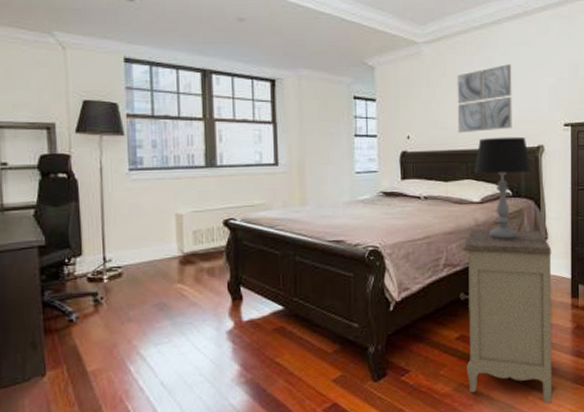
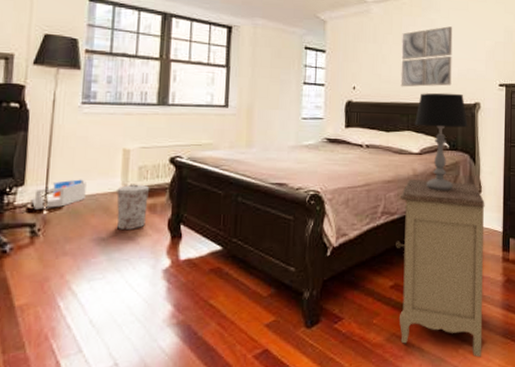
storage bin: none [90,246,143,279] -> present [31,179,86,210]
trash can: none [174,248,207,294] -> present [116,184,150,229]

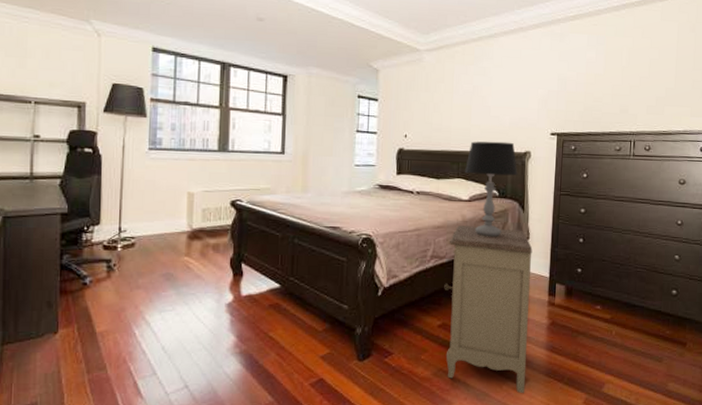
storage bin: present [31,179,86,210] -> none [106,219,155,247]
trash can: present [116,184,150,229] -> none [183,225,213,267]
wall art: present [400,26,453,87] -> none [451,75,505,136]

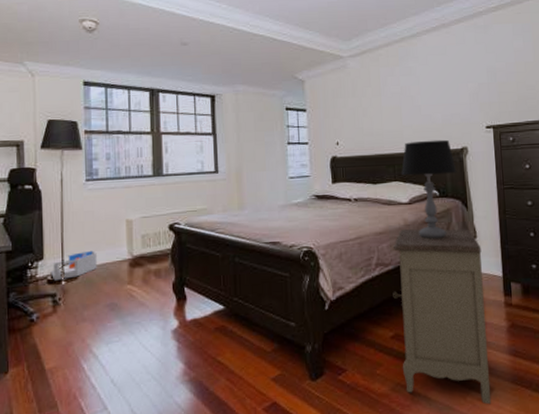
storage bin: none [106,219,155,247] -> present [50,250,97,281]

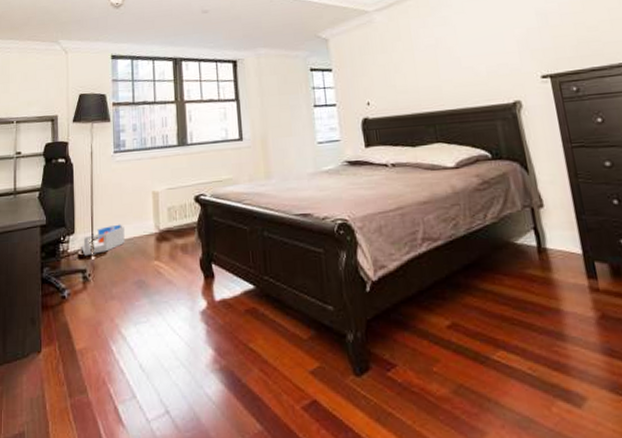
nightstand: present [393,229,492,405] -> none [441,196,586,419]
table lamp: present [401,139,457,239] -> none [444,93,511,209]

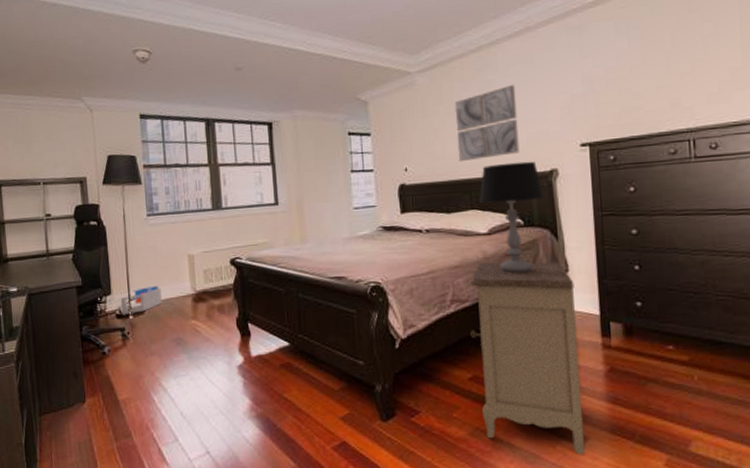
wall art: none [412,21,481,96] -> present [454,85,520,162]
nightstand: none [441,196,586,419] -> present [470,262,586,455]
table lamp: none [444,93,511,209] -> present [479,161,545,274]

